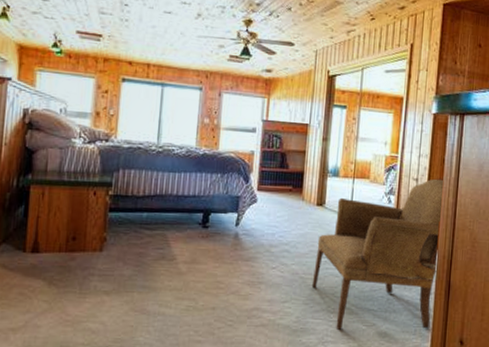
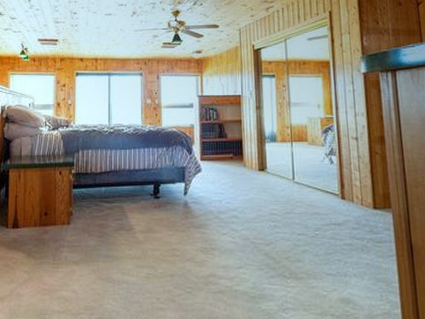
armchair: present [311,179,443,330] -> none [264,136,398,296]

